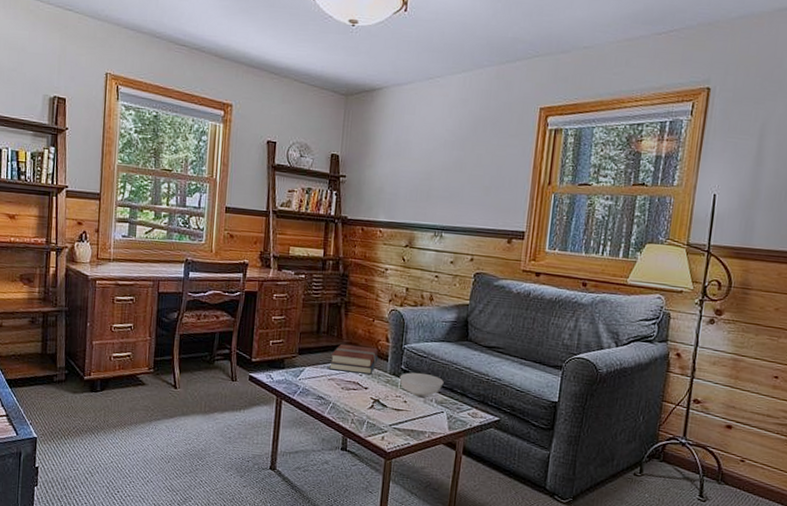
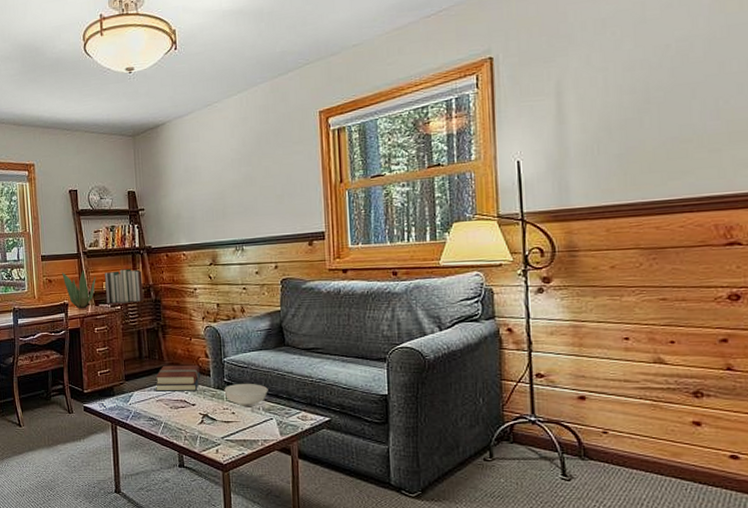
plant: none [246,228,283,272] -> present [62,269,96,309]
books: none [290,236,333,273] -> present [105,268,144,304]

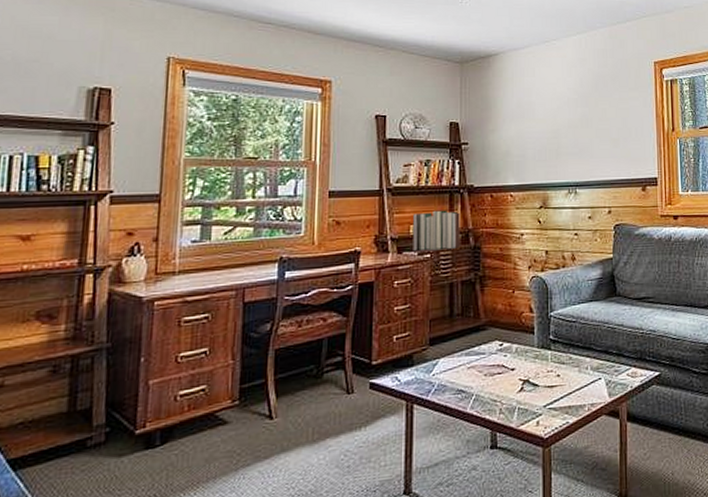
plant: present [62,269,96,309] -> none [356,209,401,258]
books: present [154,365,201,392] -> none [466,322,523,357]
bowl: present [224,383,268,406] -> none [549,339,597,367]

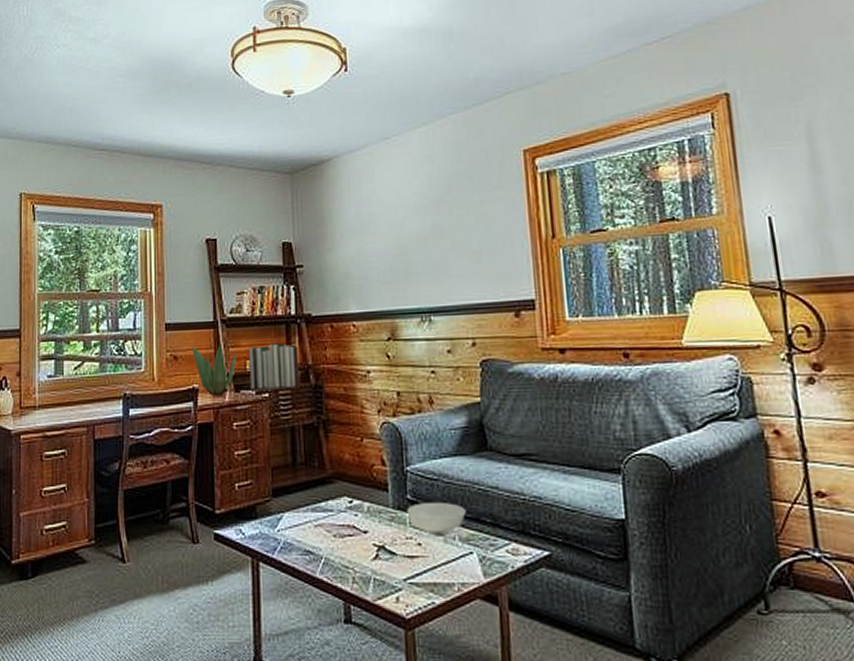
plant: none [356,209,401,258] -> present [192,343,237,397]
bowl: none [549,339,597,367] -> present [406,501,466,534]

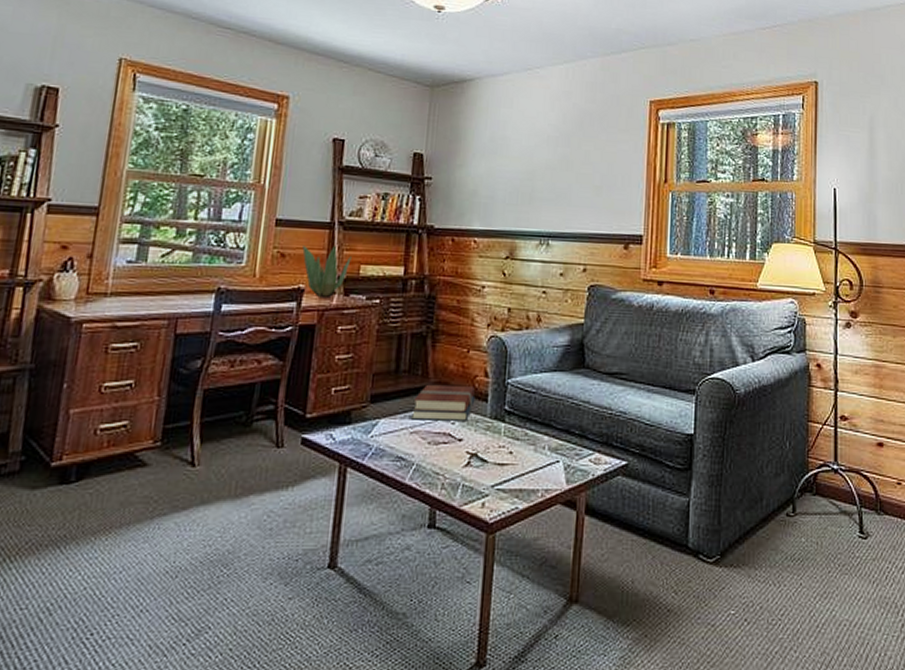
books: present [249,343,300,390] -> none [361,250,417,296]
books: none [312,475,376,513] -> present [410,384,476,421]
bowl: present [406,501,466,534] -> none [502,413,558,444]

